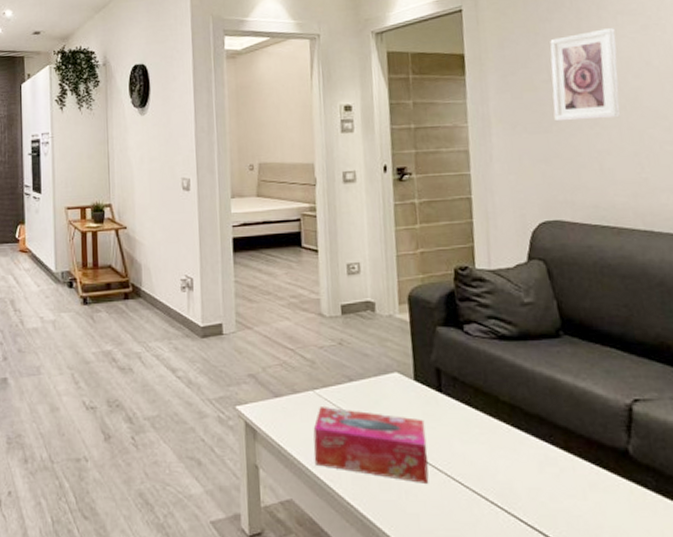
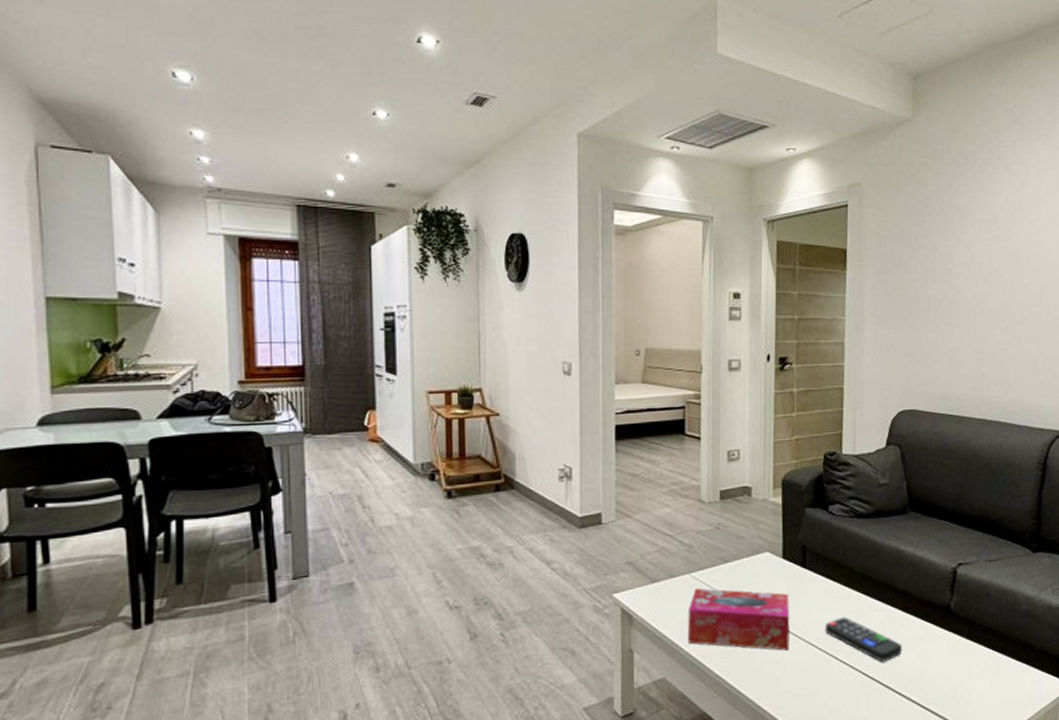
remote control: none [469,451,570,509] -> present [824,616,903,662]
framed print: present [550,28,620,122] -> none [918,235,973,319]

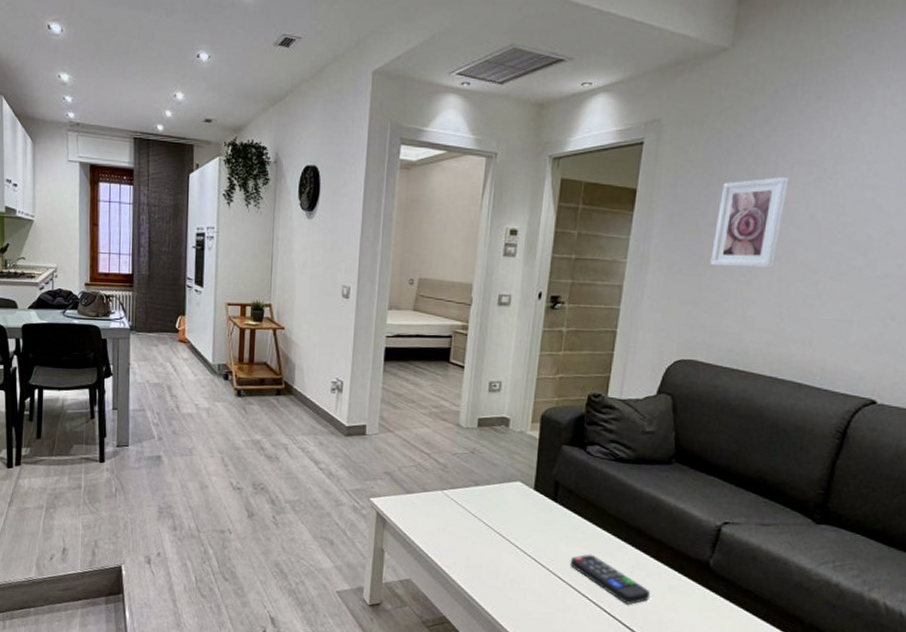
tissue box: present [687,588,790,651] -> none [434,505,537,576]
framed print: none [918,235,973,319] -> present [710,177,789,268]

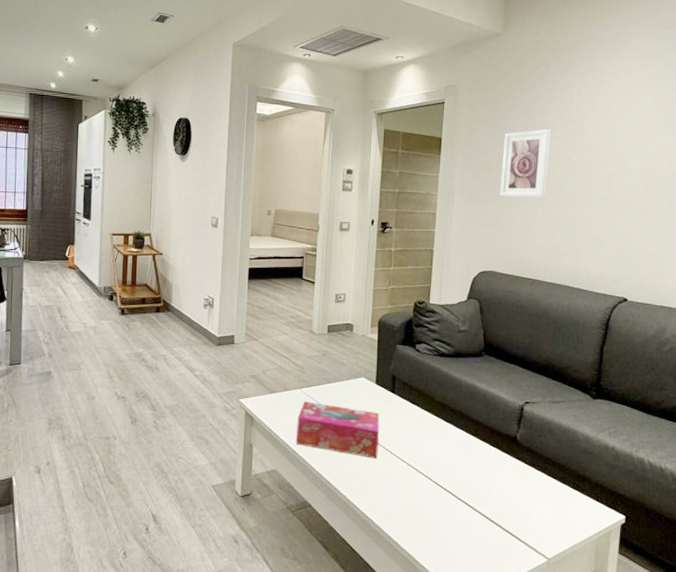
tissue box: none [434,505,537,576] -> present [295,401,380,459]
remote control: present [570,554,651,605] -> none [408,436,473,477]

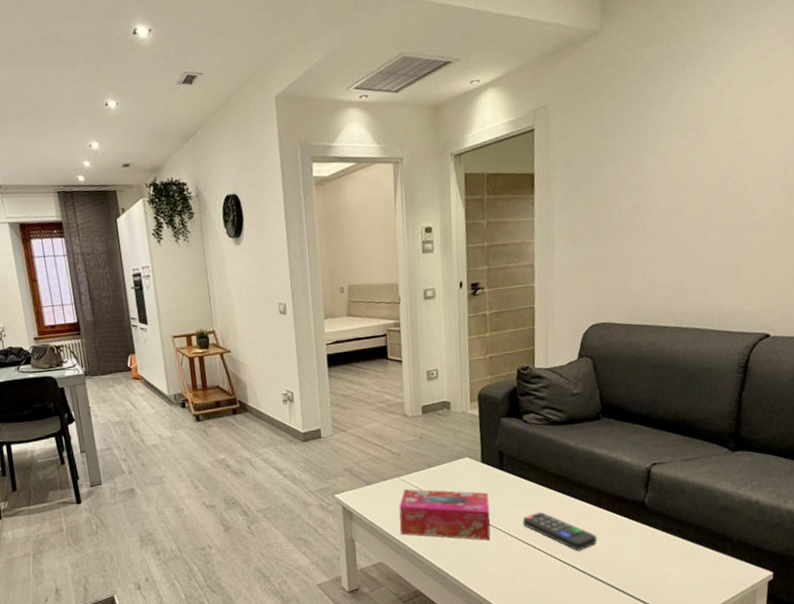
remote control: none [408,436,473,477] -> present [522,511,598,551]
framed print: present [500,129,551,198] -> none [609,143,668,234]

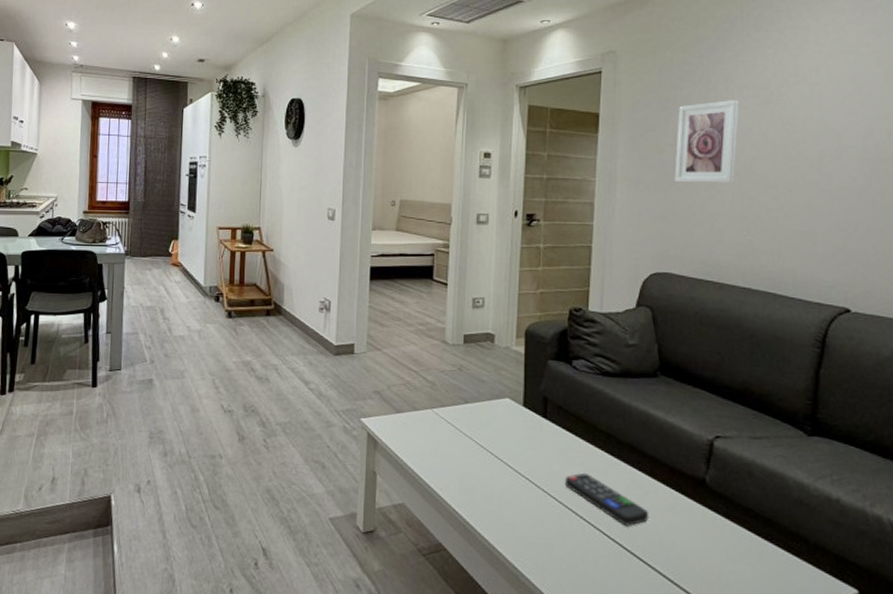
tissue box: present [399,489,491,541] -> none [427,424,529,497]
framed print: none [609,143,668,234] -> present [675,100,739,184]

